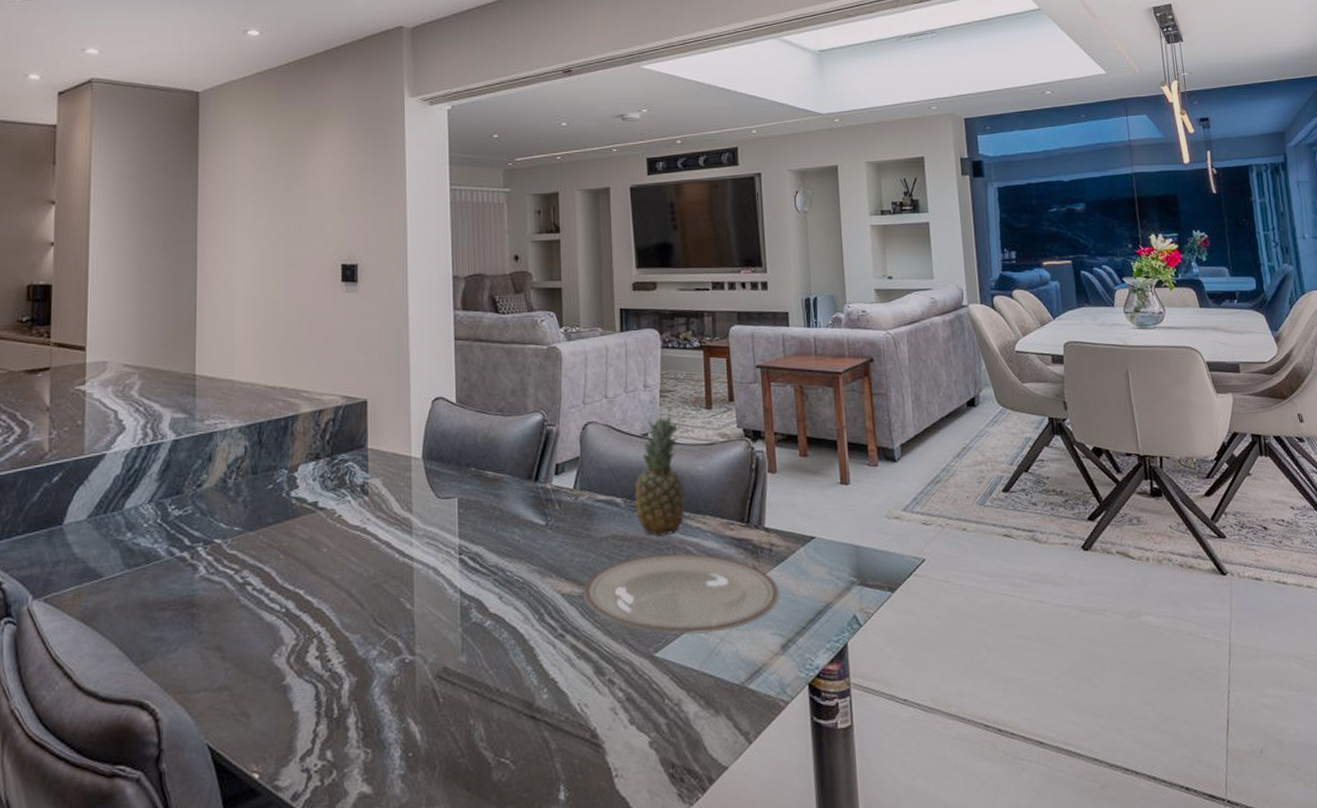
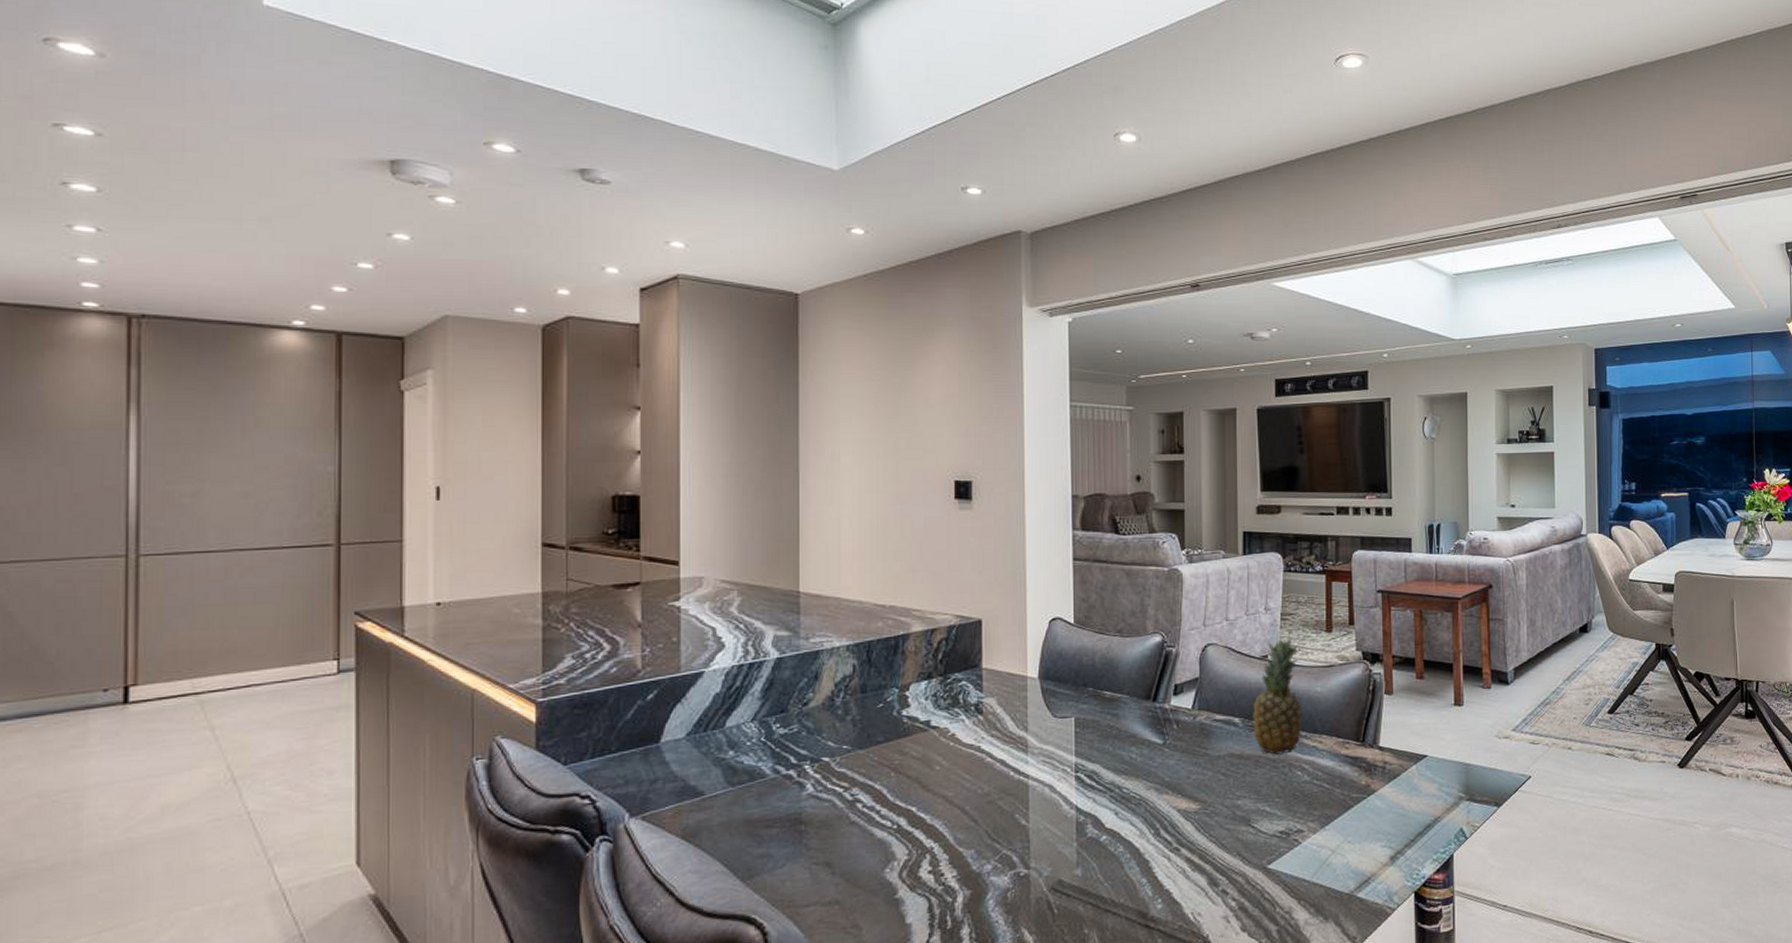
plate: present [584,553,781,635] -> none [1200,770,1392,848]

